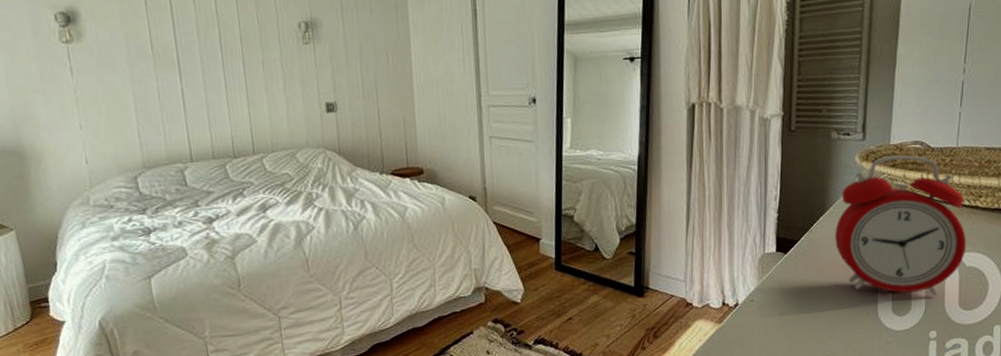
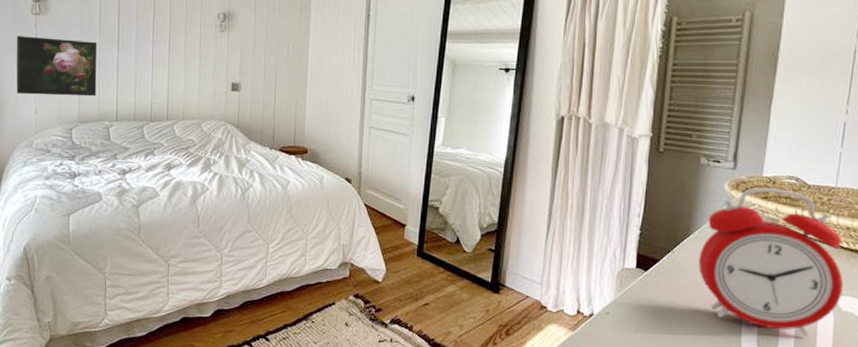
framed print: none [45,69,161,143] -> present [16,36,97,97]

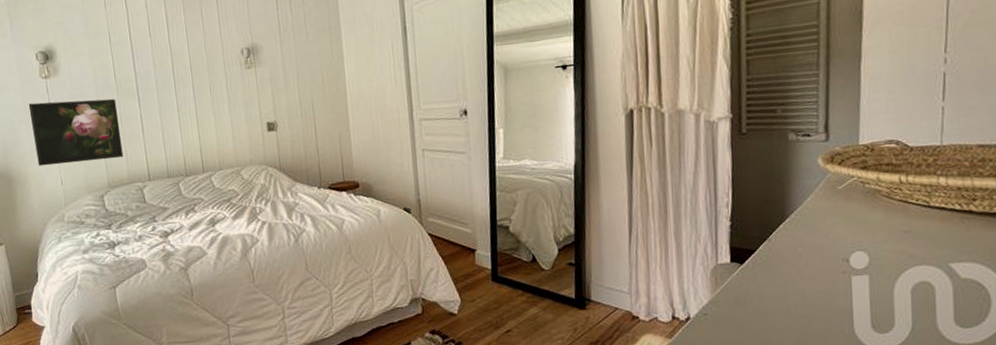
alarm clock: present [698,188,844,337] -> none [798,155,961,312]

